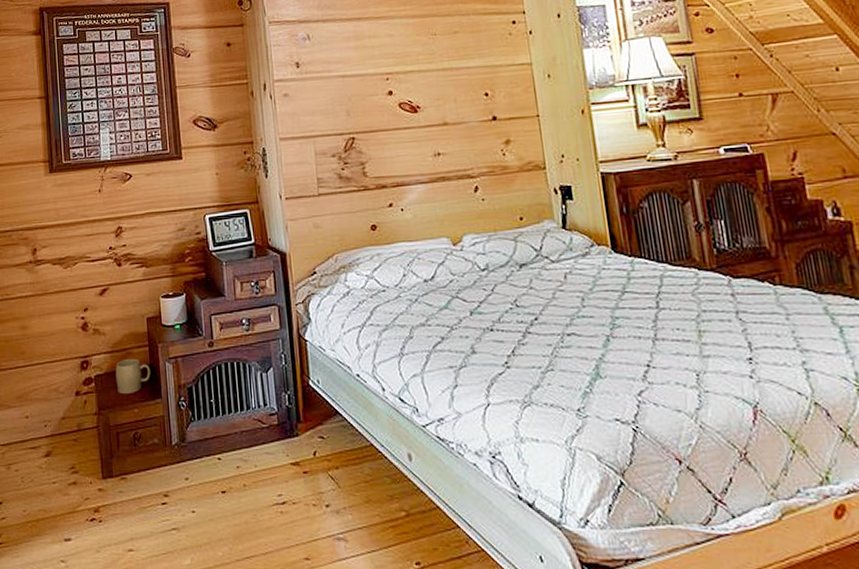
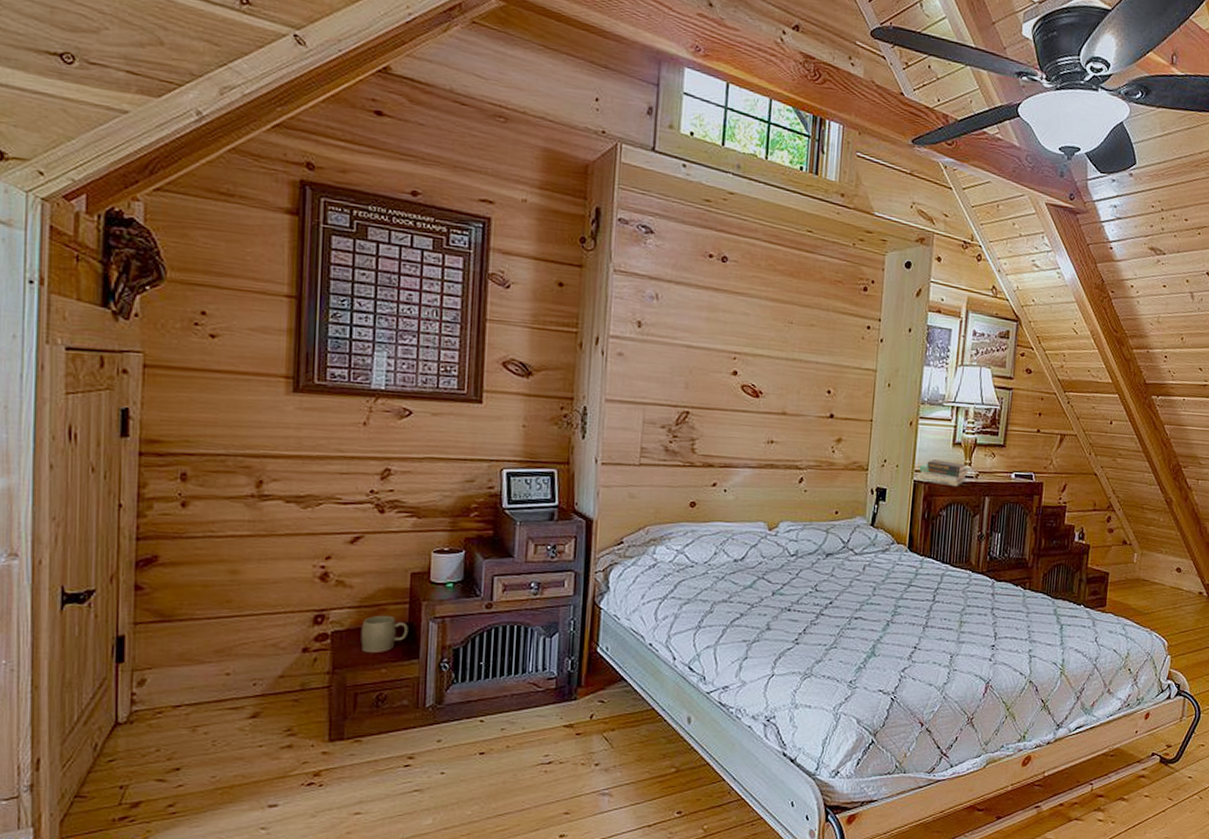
books: none [602,145,664,173] -> present [916,459,969,486]

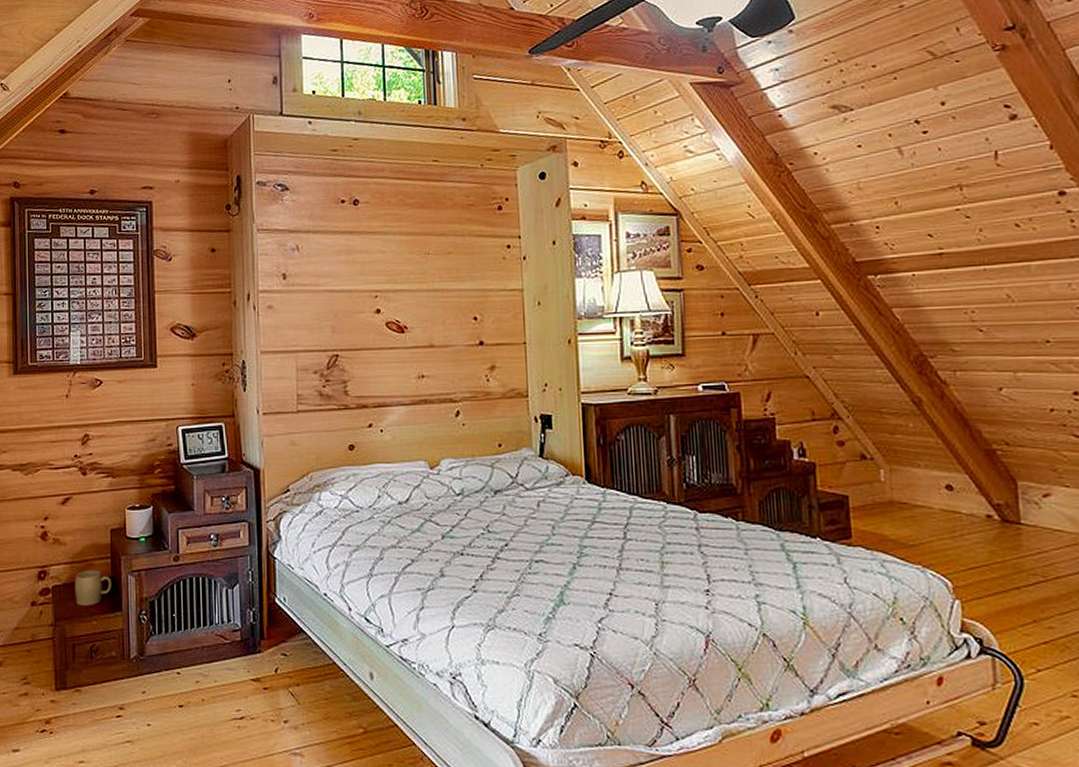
books: present [916,459,969,486] -> none [584,378,645,406]

